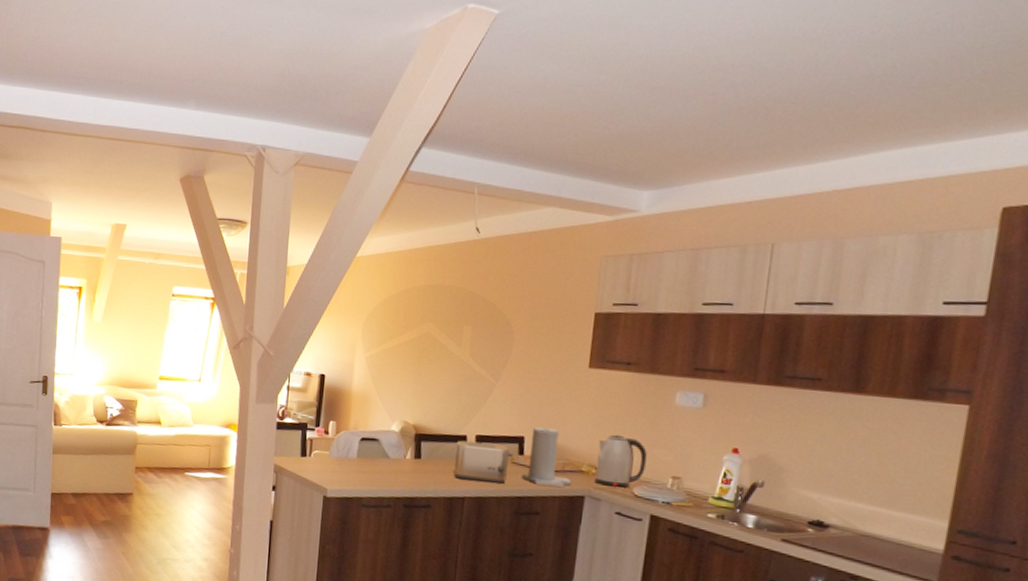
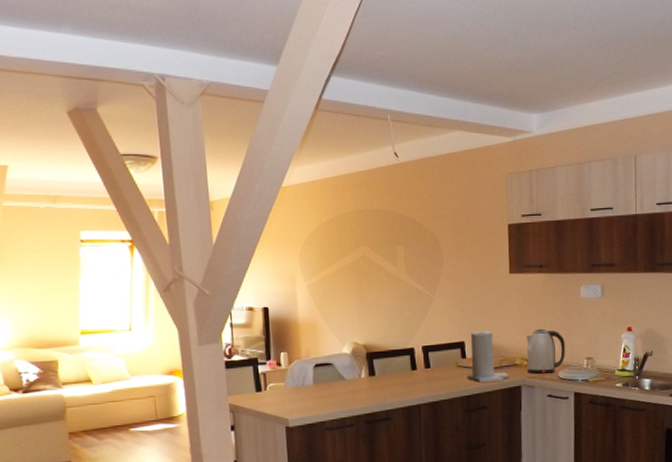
toaster: present [453,440,513,485] -> none [406,351,457,389]

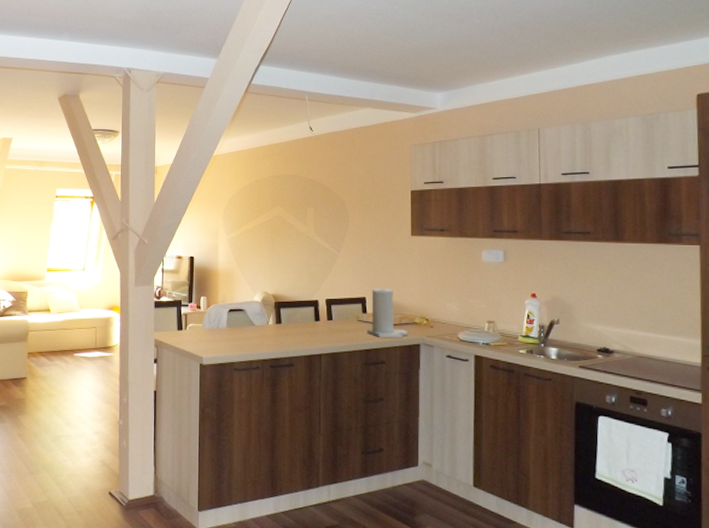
kettle: present [526,328,565,374] -> none [426,289,466,334]

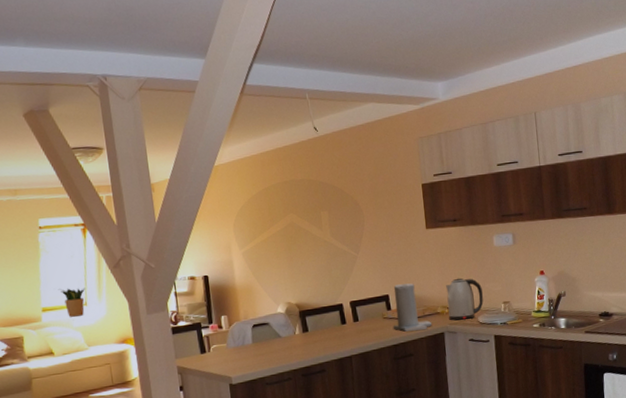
potted plant: none [63,253,86,280] -> present [59,287,86,317]
kettle: none [426,289,466,334] -> present [446,277,484,321]

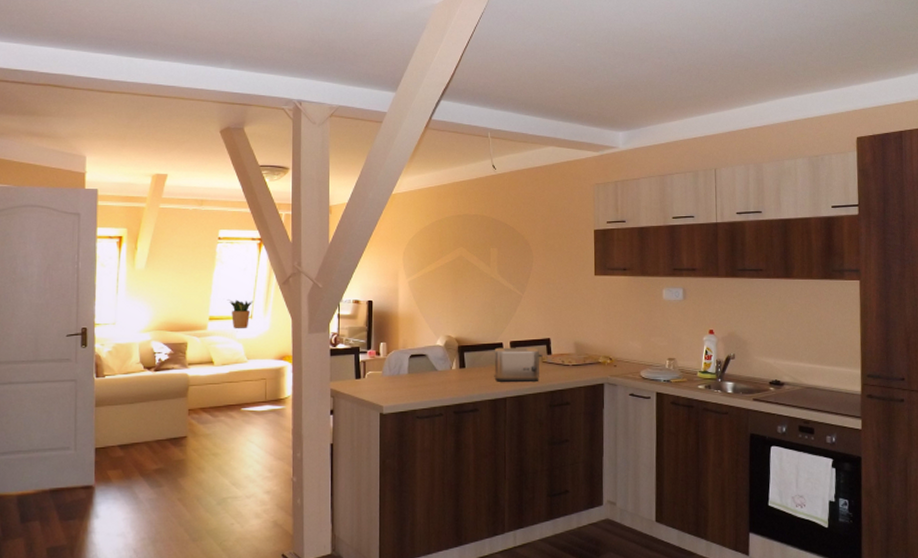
toaster: none [336,305,383,342] -> present [494,347,543,383]
paper towel: present [393,283,433,332] -> none [551,329,593,379]
kettle: present [446,277,484,321] -> none [609,328,647,372]

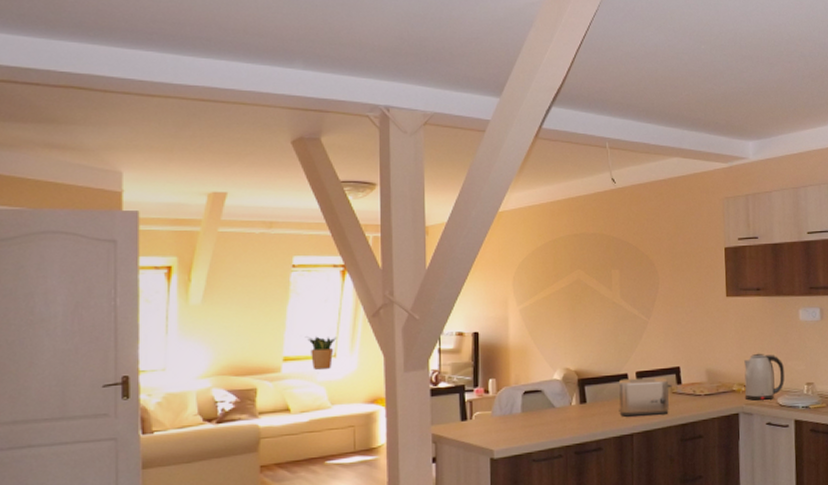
kettle: none [609,328,647,372] -> present [744,353,785,401]

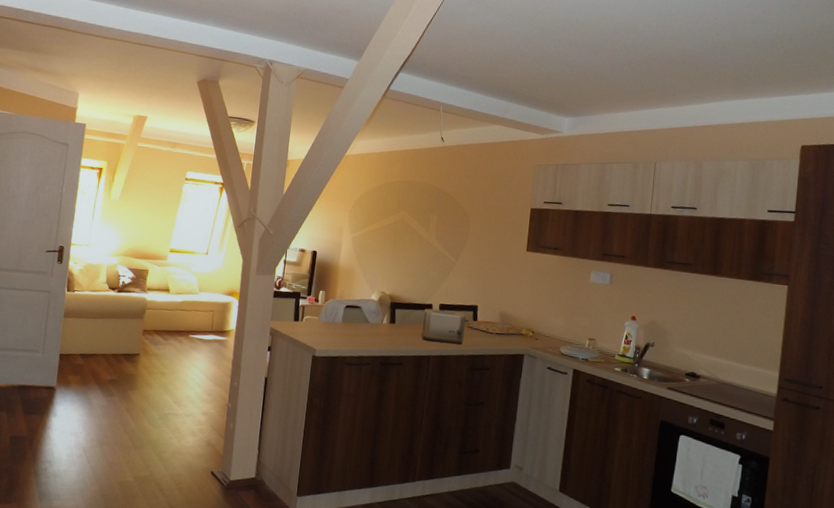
potted plant: present [306,336,337,370] -> none [188,235,211,263]
kettle: present [744,353,785,401] -> none [531,304,570,348]

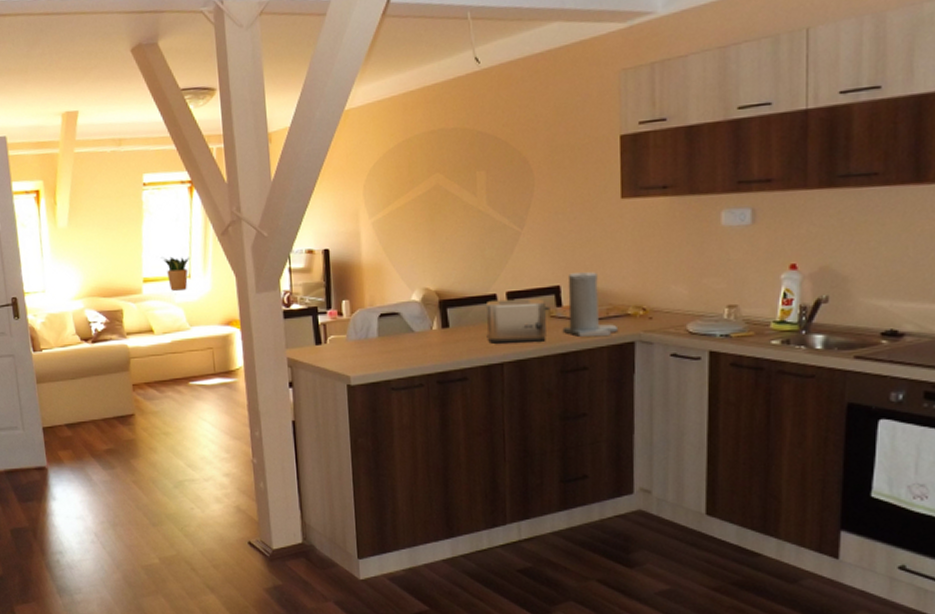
potted plant: none [188,235,211,263] -> present [162,256,190,291]
paper towel: none [475,298,514,348] -> present [562,272,619,337]

